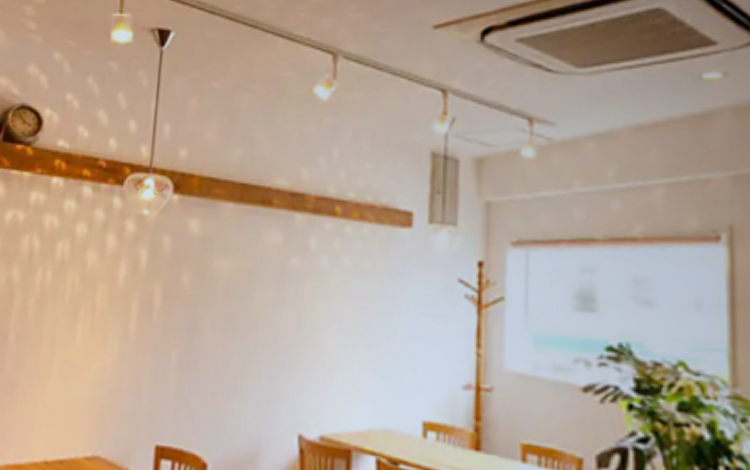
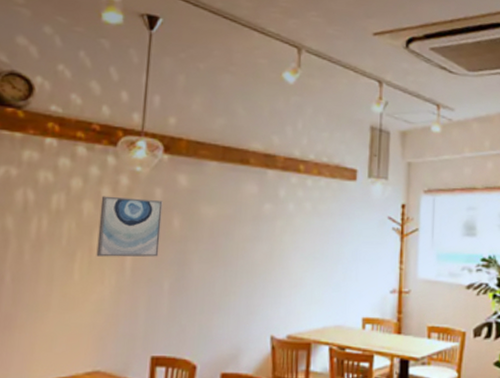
wall art: none [99,244,172,321] -> present [96,196,163,257]

